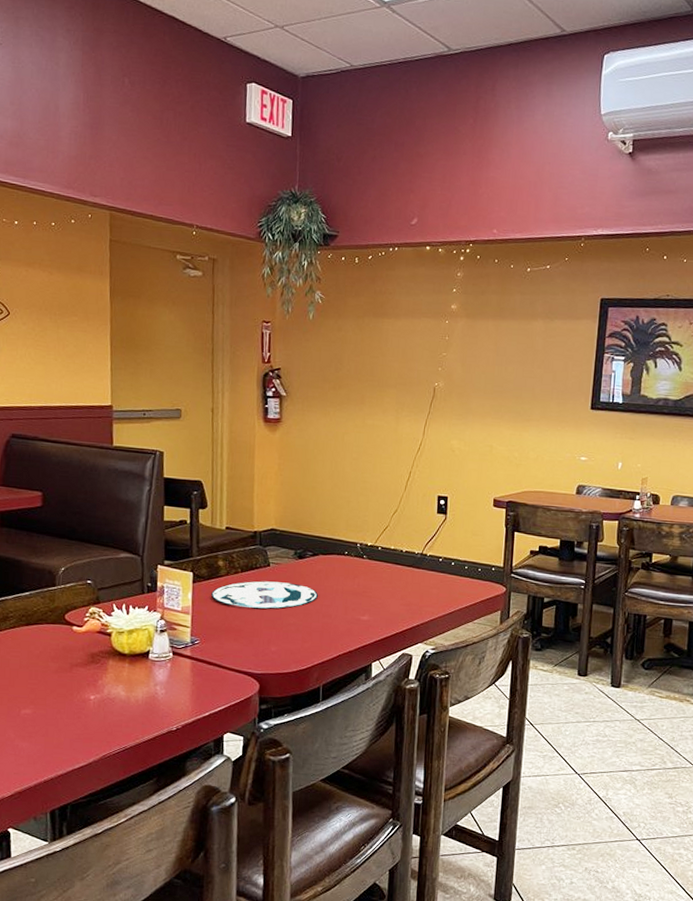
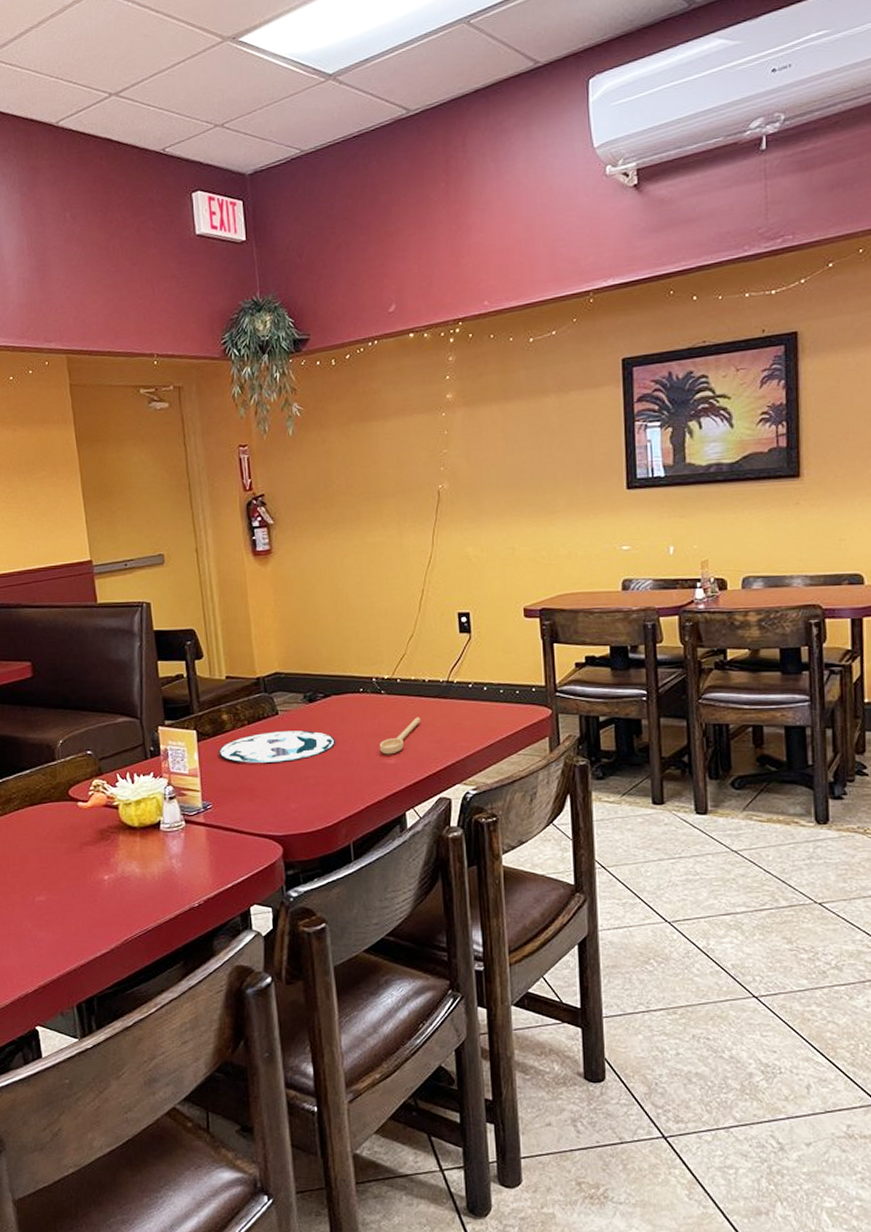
spoon: none [355,582,394,612] -> present [379,717,420,755]

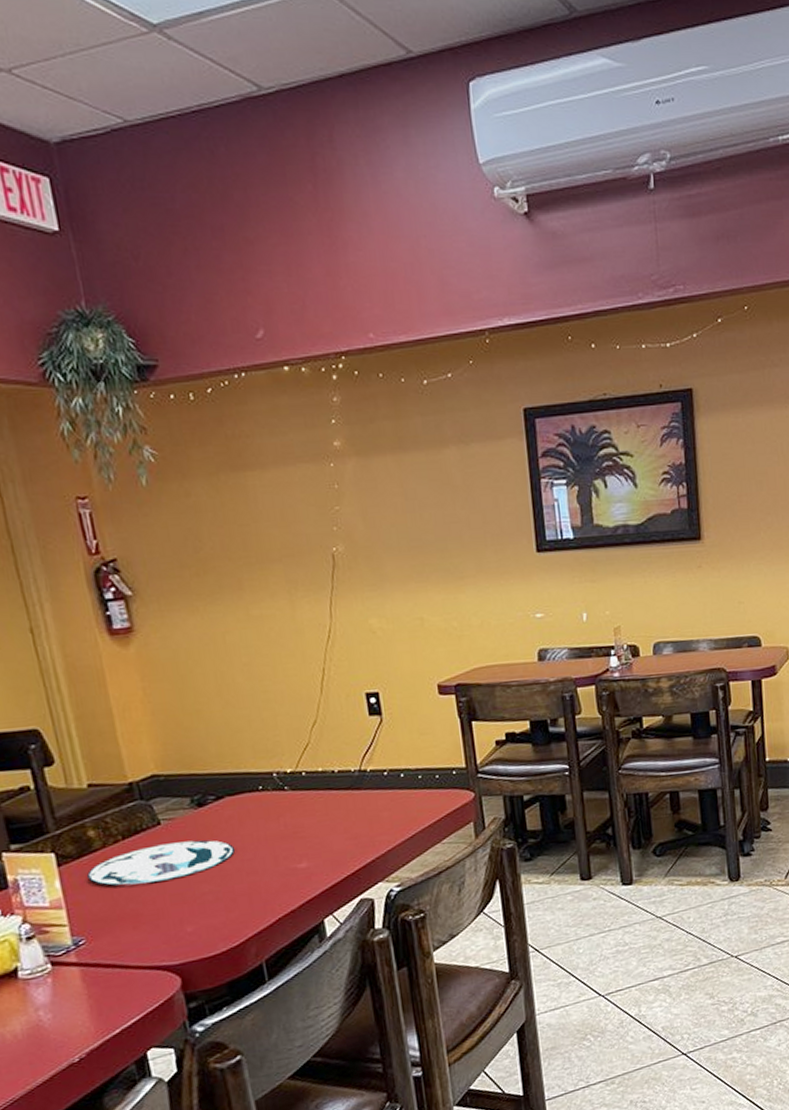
spoon: present [379,717,420,755] -> none [287,813,333,859]

